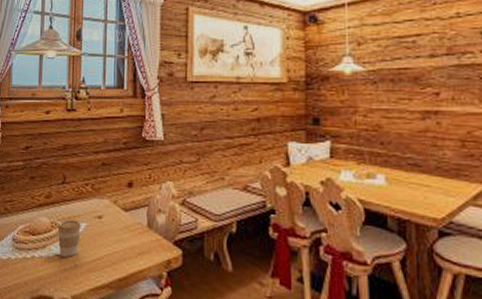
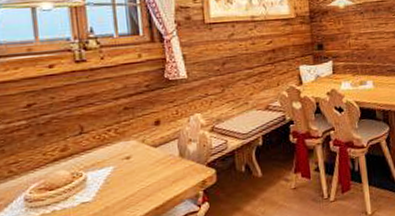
coffee cup: present [57,219,82,257] -> none [80,165,109,203]

